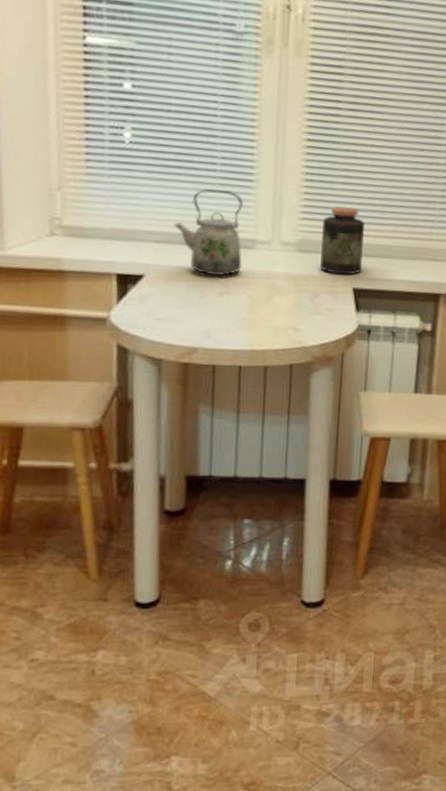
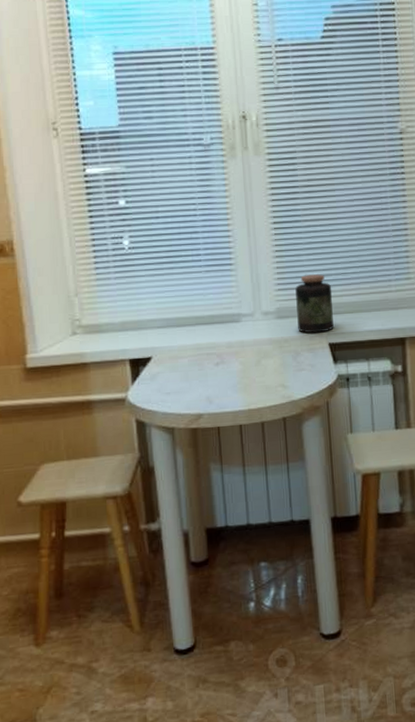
kettle: present [173,189,244,276] -> none [171,275,232,349]

